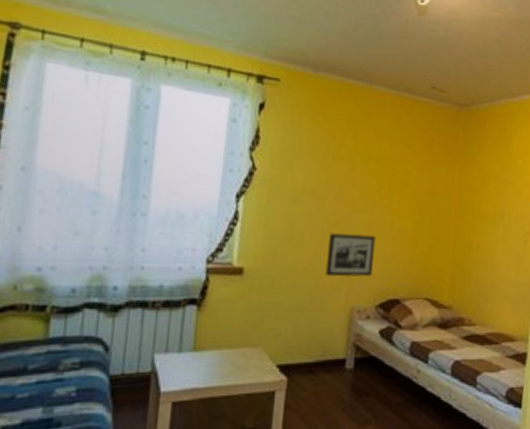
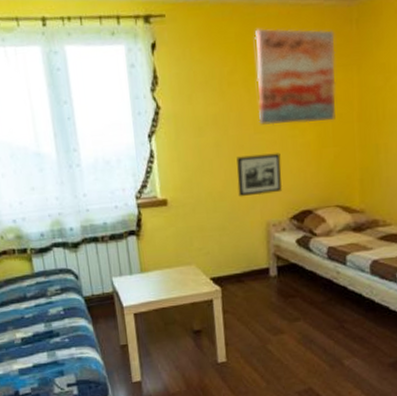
wall art: none [358,113,442,213] -> present [255,28,336,125]

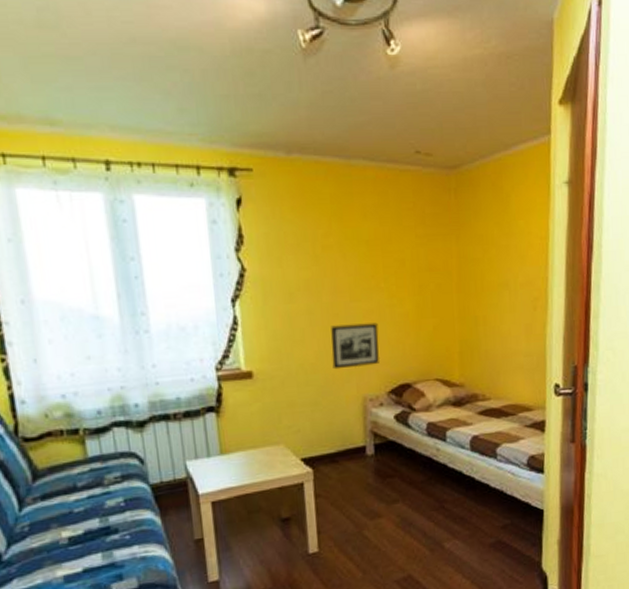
wall art: present [255,28,336,125] -> none [351,191,435,293]

